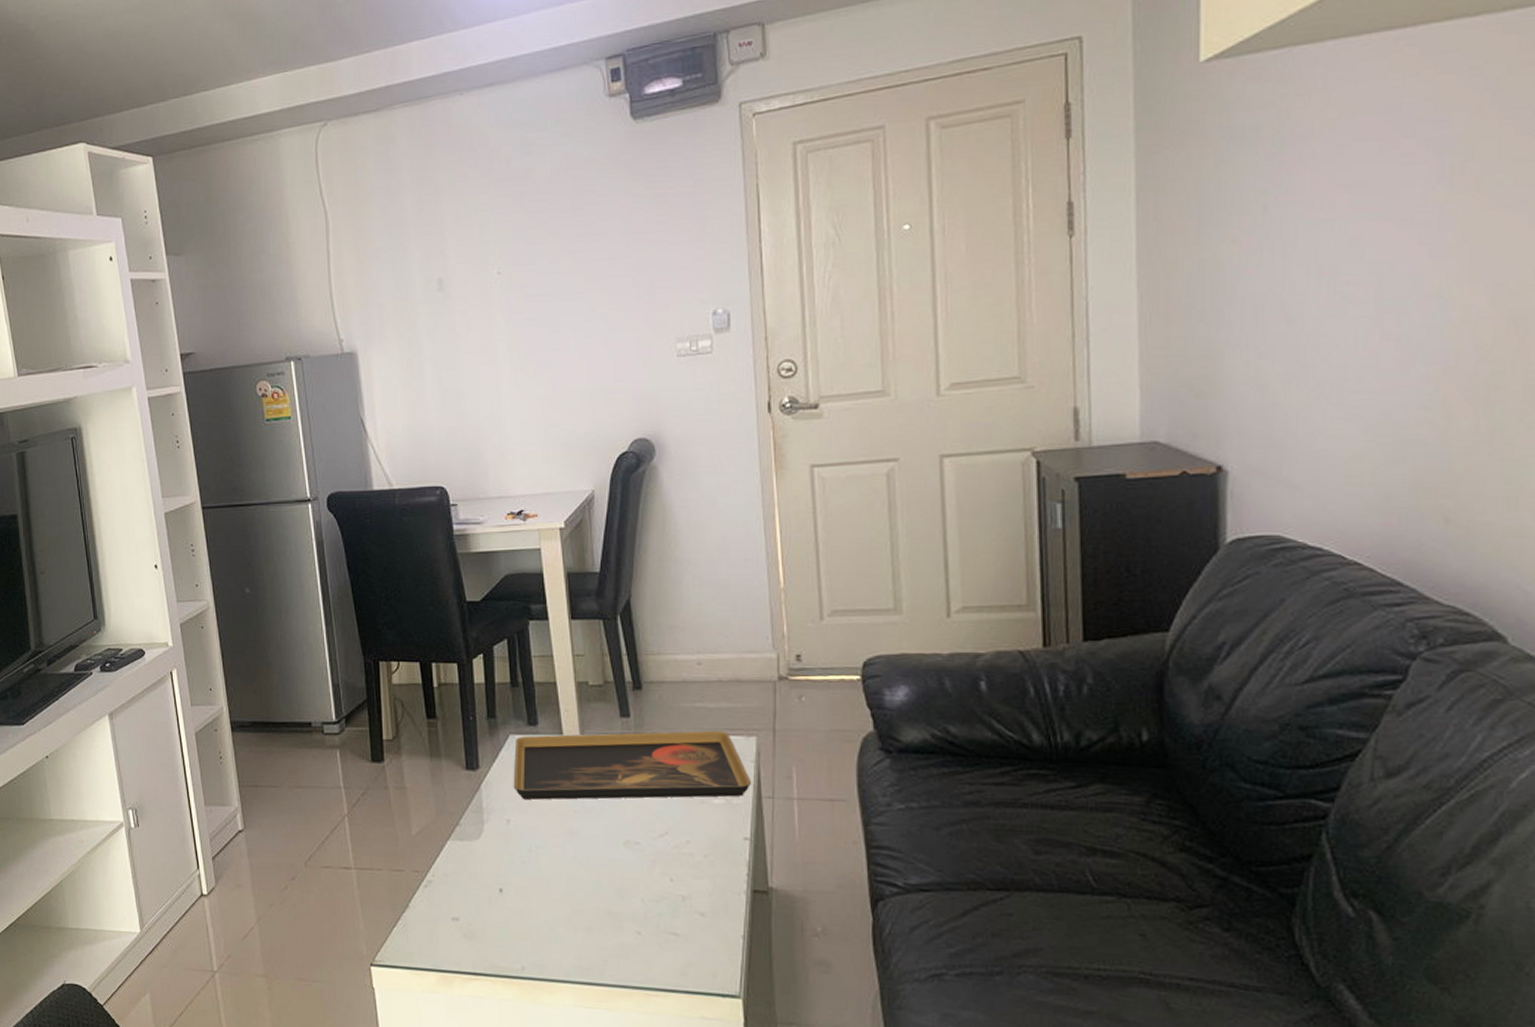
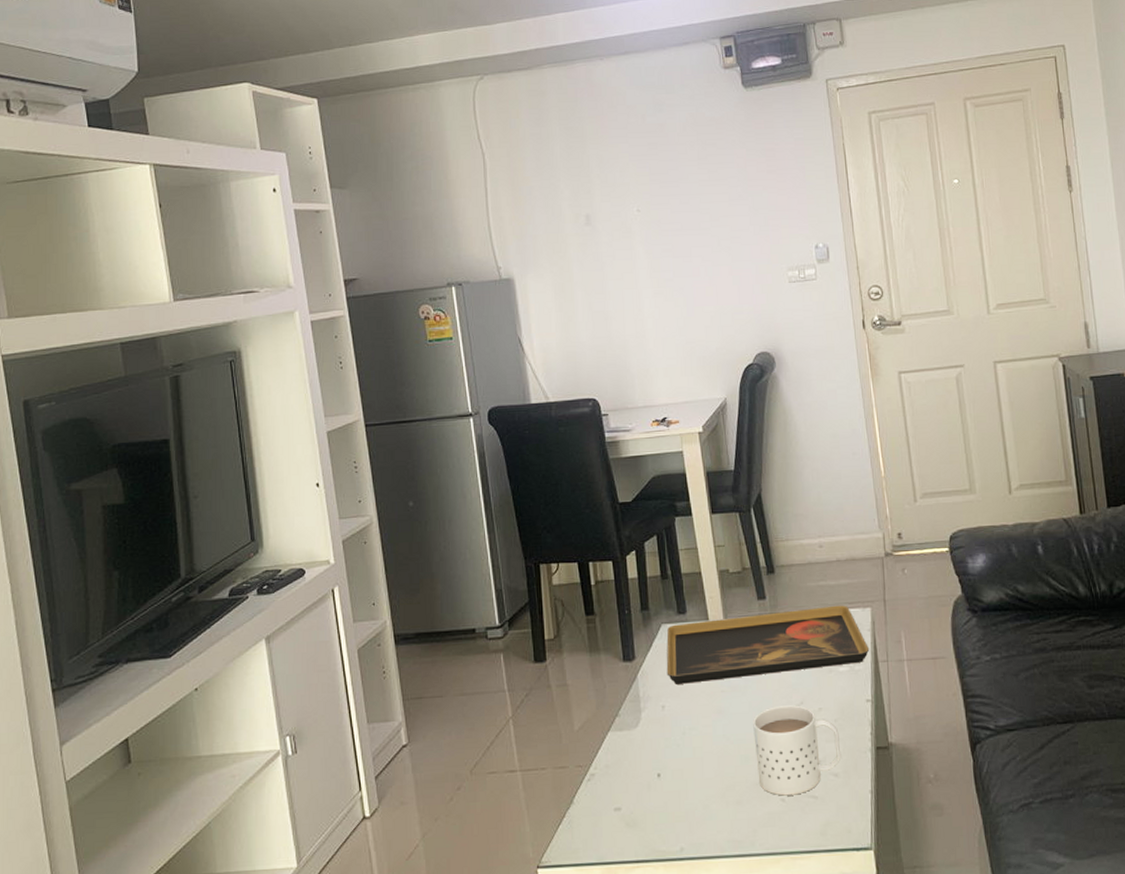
mug: none [608,833,710,930] -> present [753,705,841,796]

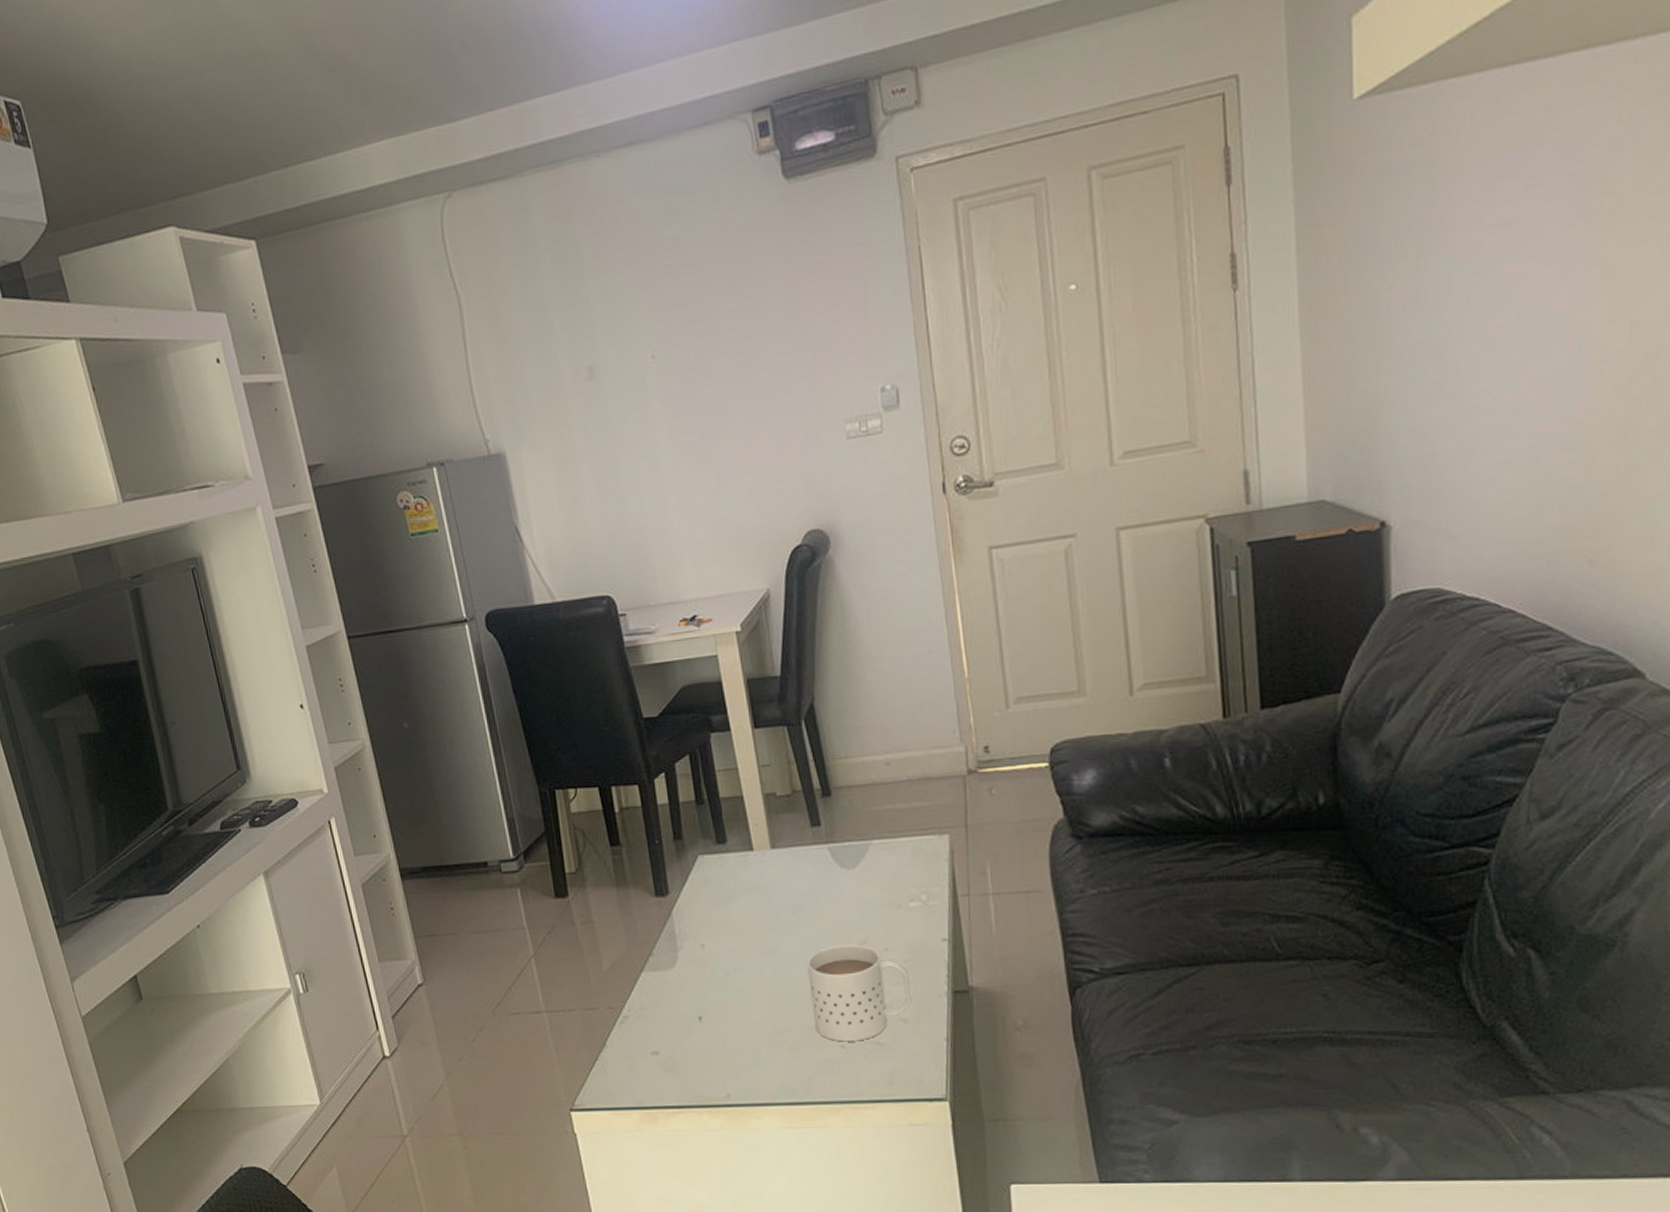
decorative tray: present [666,605,870,684] -> none [704,831,947,921]

